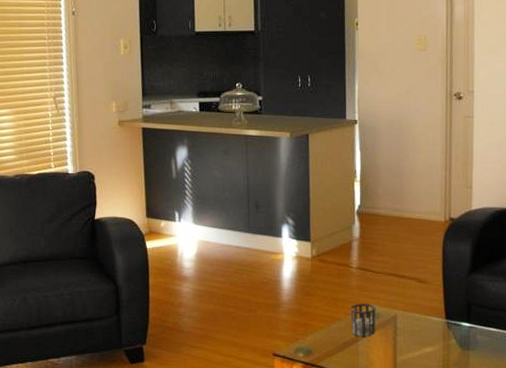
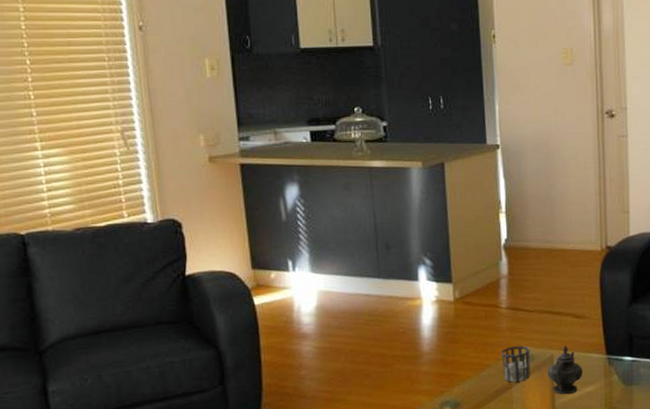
teapot: none [391,307,423,353] -> present [548,345,583,395]

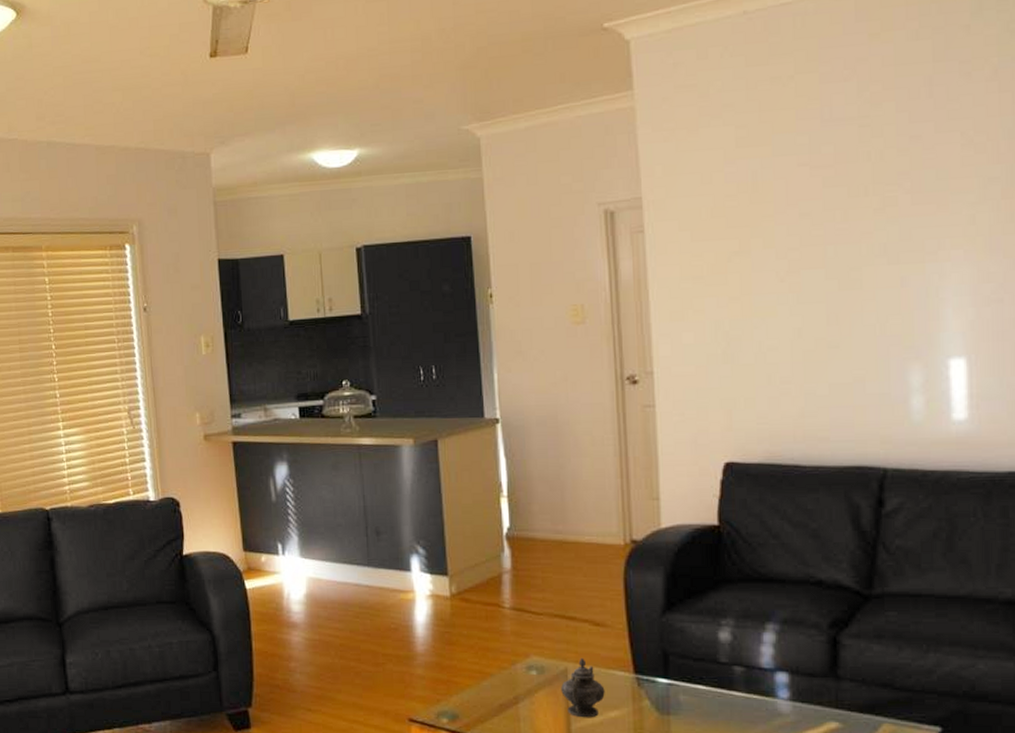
cup: present [501,346,530,383] -> none [504,654,540,697]

